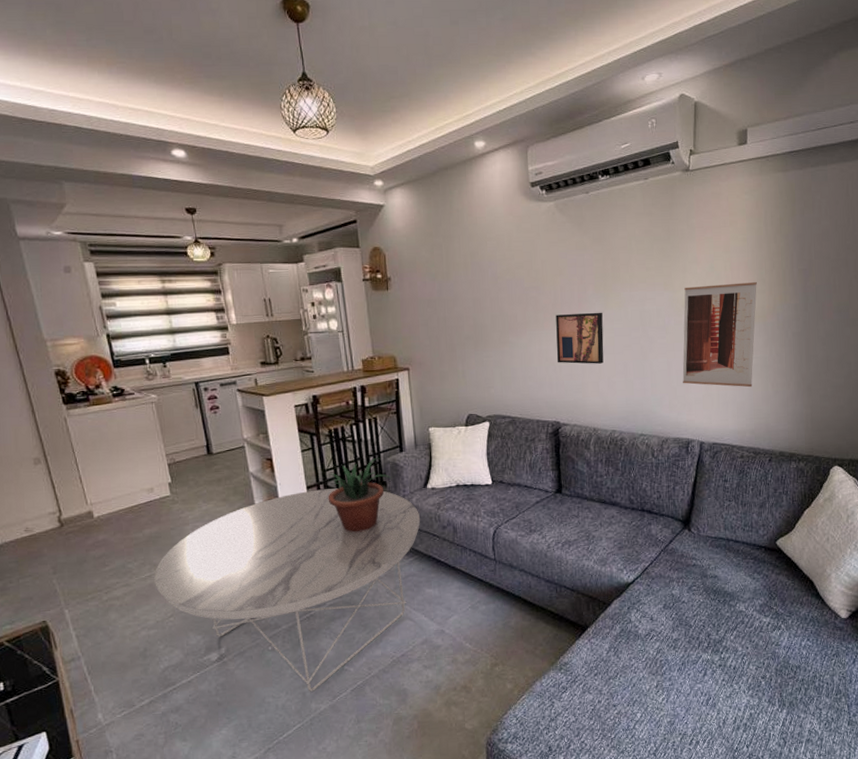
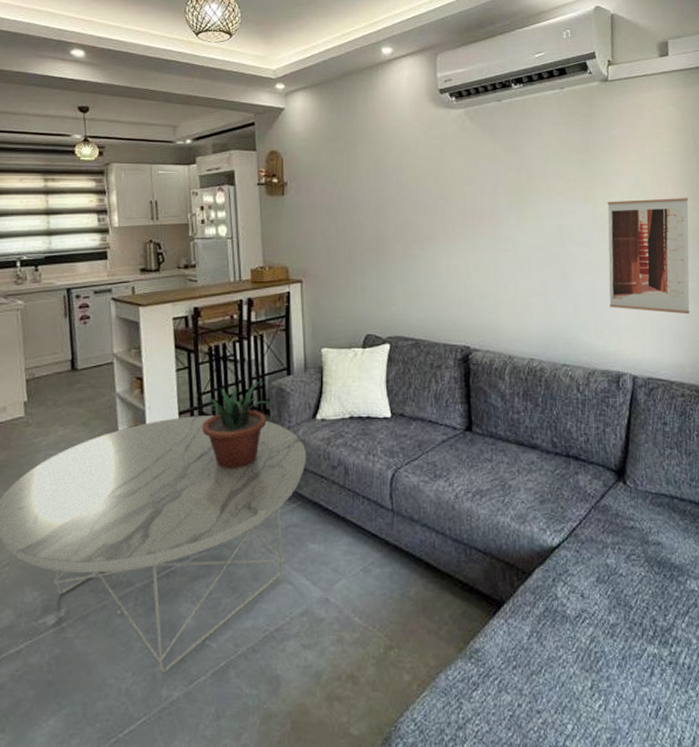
wall art: present [556,312,604,364] -> none [465,225,520,282]

